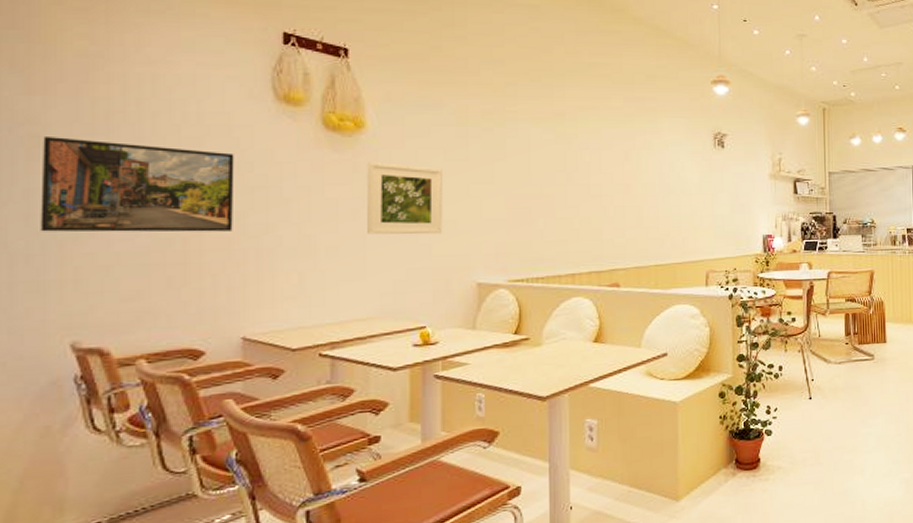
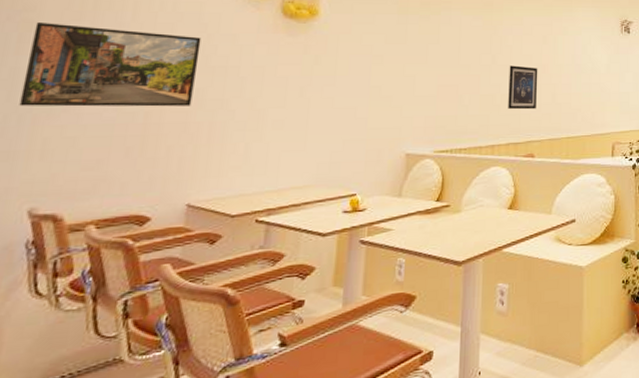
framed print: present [367,161,443,235] -> none [311,44,383,110]
wall art: none [587,185,621,235] -> present [508,65,538,110]

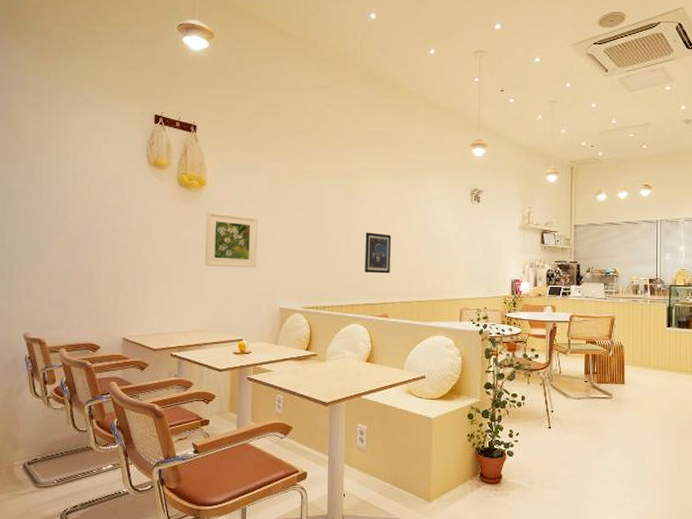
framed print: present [19,23,202,107] -> none [9,192,122,261]
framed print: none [311,44,383,110] -> present [205,211,258,268]

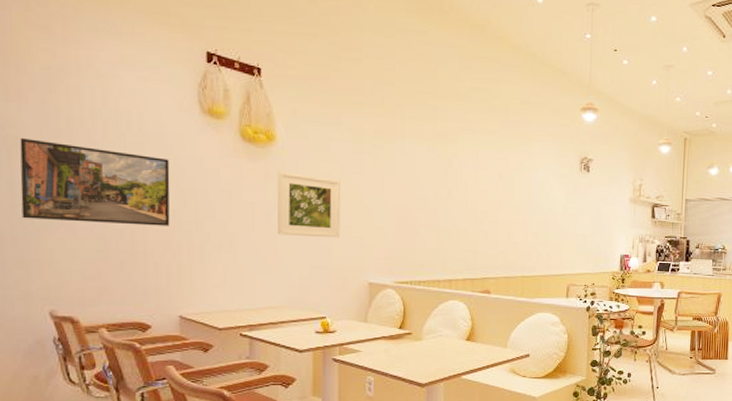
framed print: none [9,192,122,261] -> present [20,138,170,226]
wall art: present [365,232,392,274] -> none [464,201,494,247]

